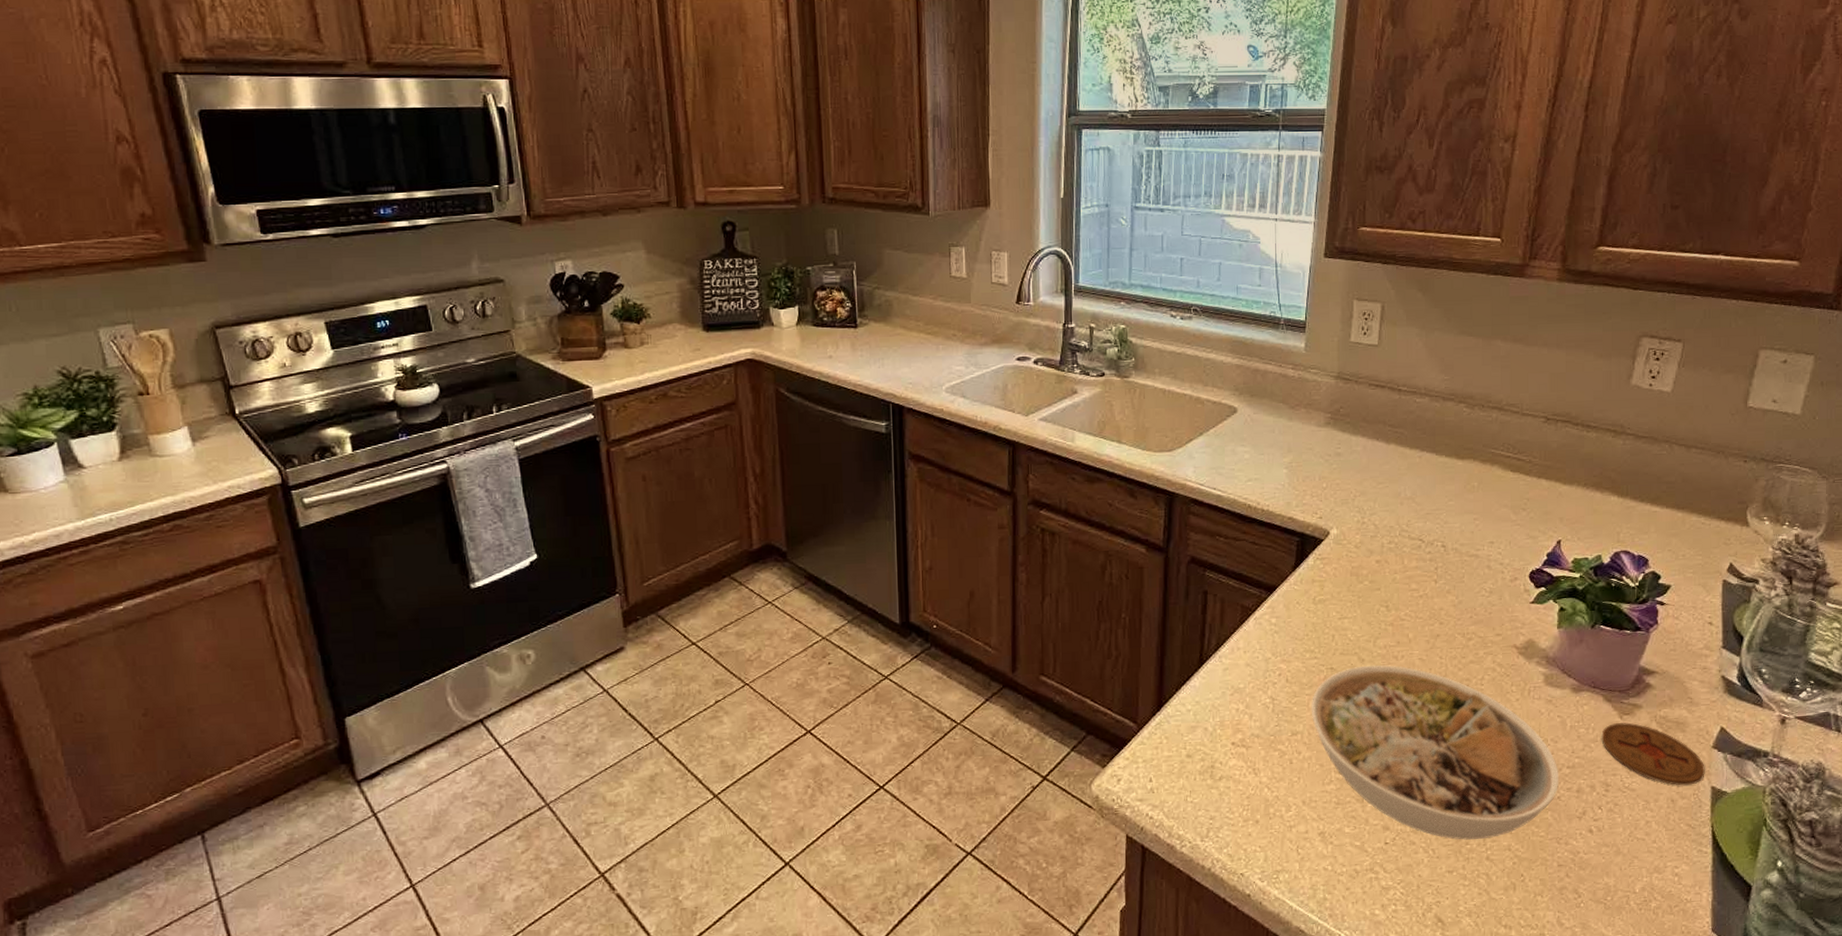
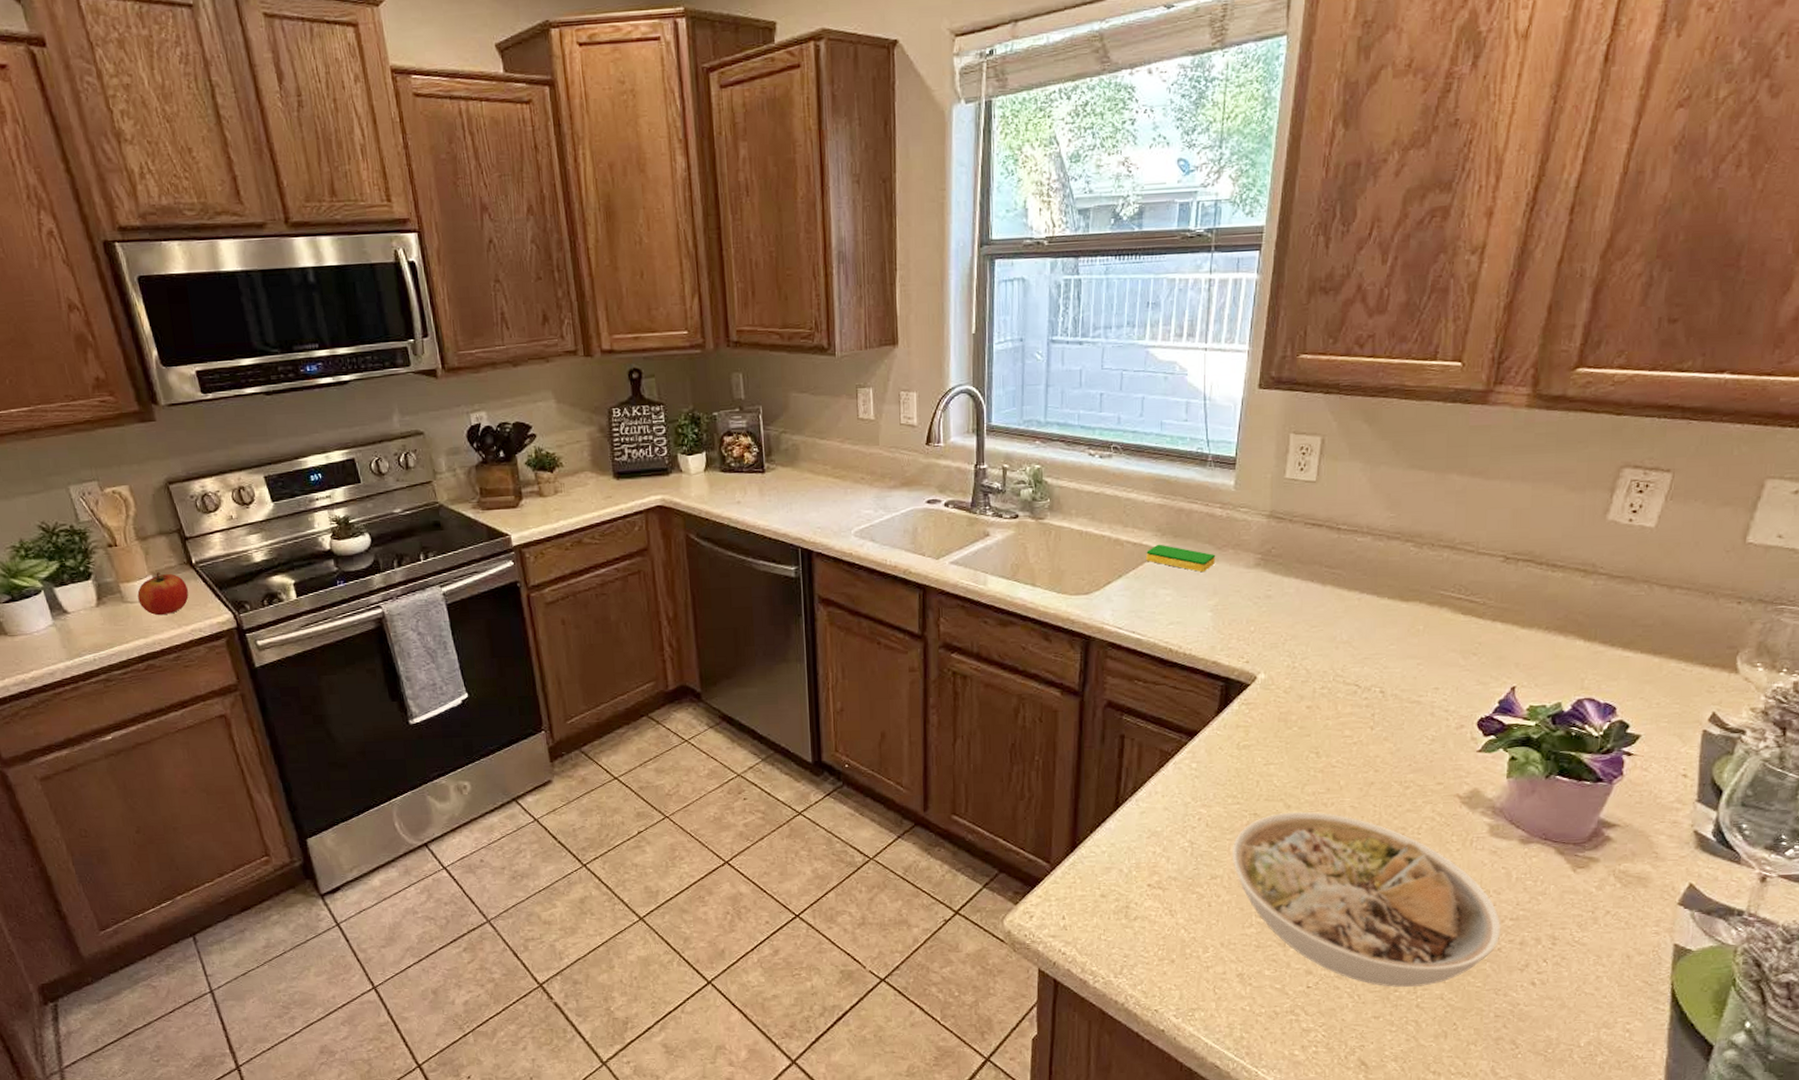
apple: none [168,423,228,471] -> present [137,572,189,616]
dish sponge: none [1225,403,1290,431] -> present [1146,544,1216,573]
coaster: present [1601,722,1705,786] -> none [1550,876,1668,942]

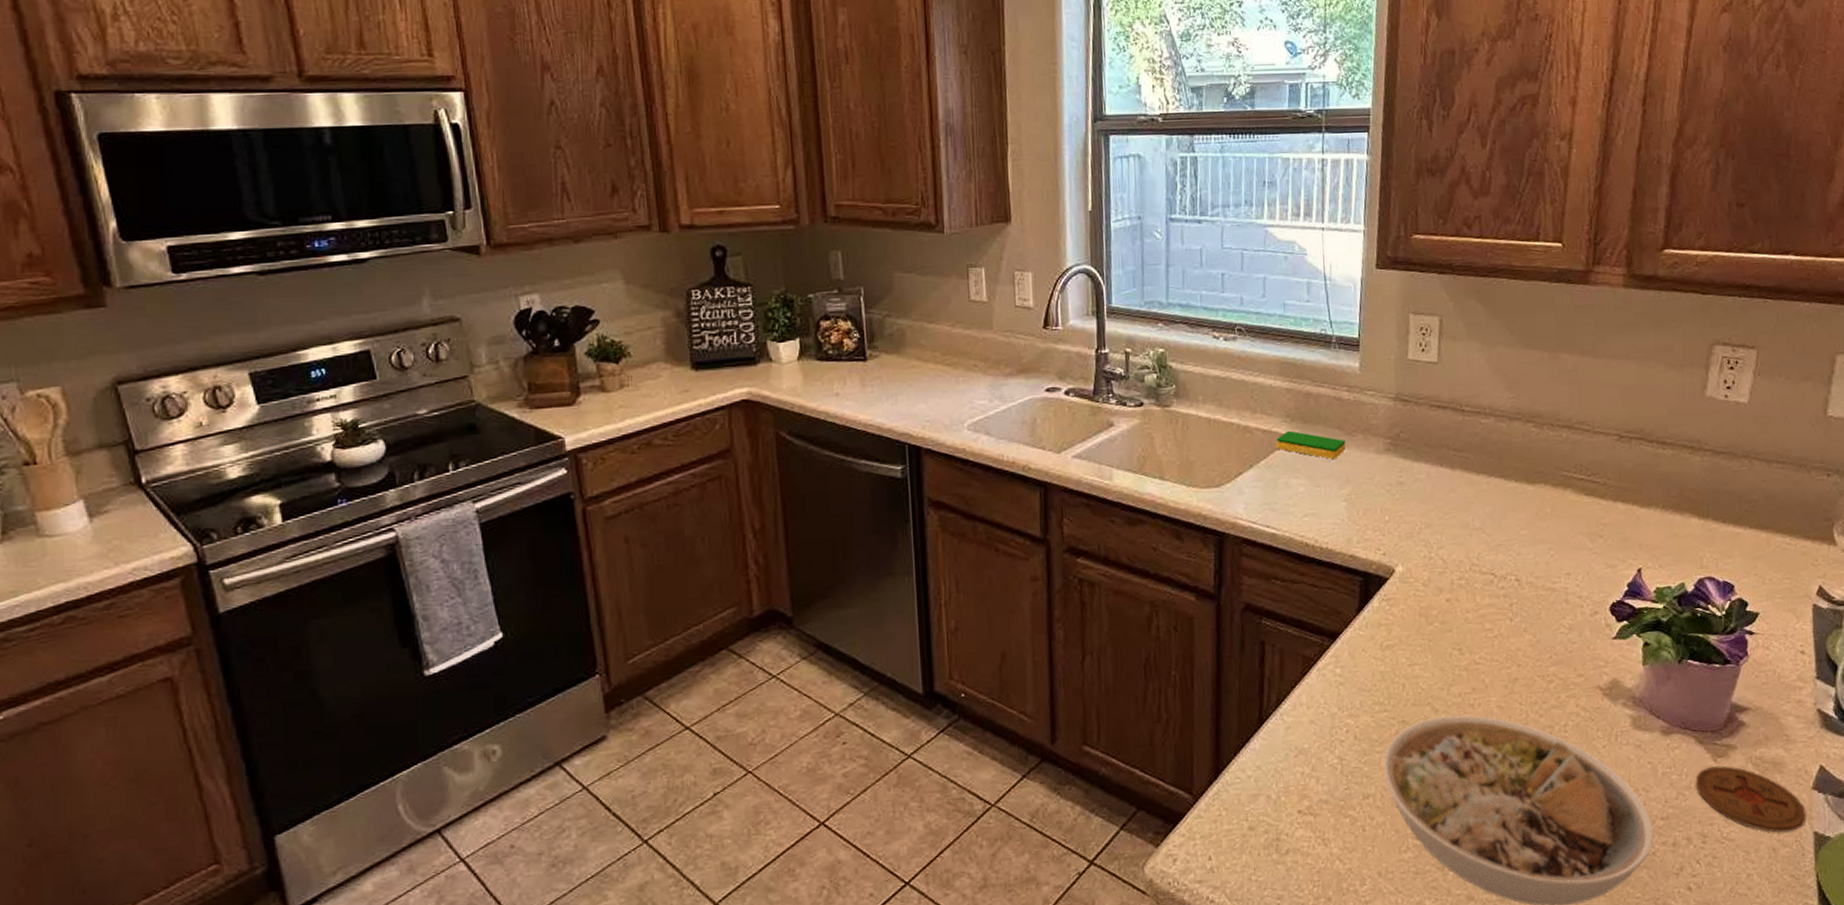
apple: present [137,572,189,616] -> none [60,496,133,552]
coaster: none [1550,876,1668,942] -> present [1695,766,1806,833]

